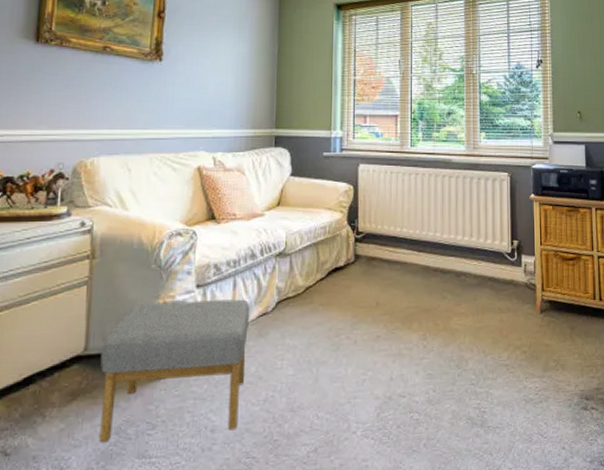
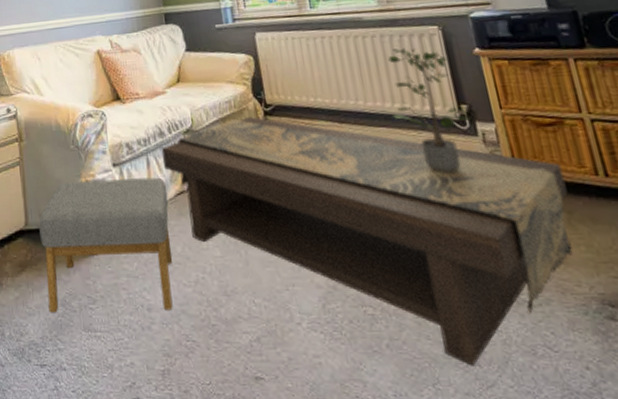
coffee table: none [249,243,574,456] -> present [161,117,573,366]
potted plant: none [461,189,519,297] -> present [388,48,471,173]

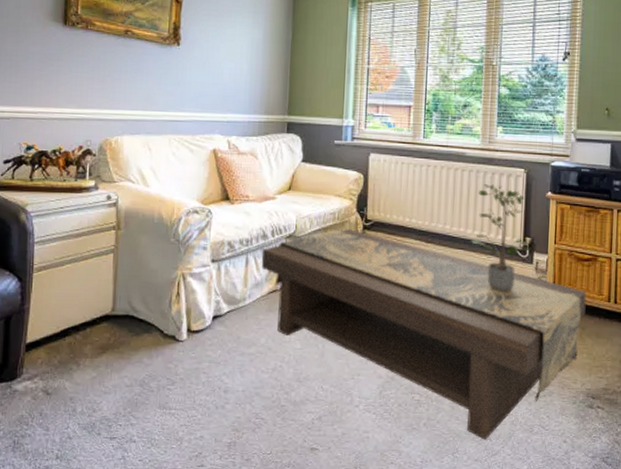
footstool: present [39,177,173,313] -> none [126,273,261,393]

